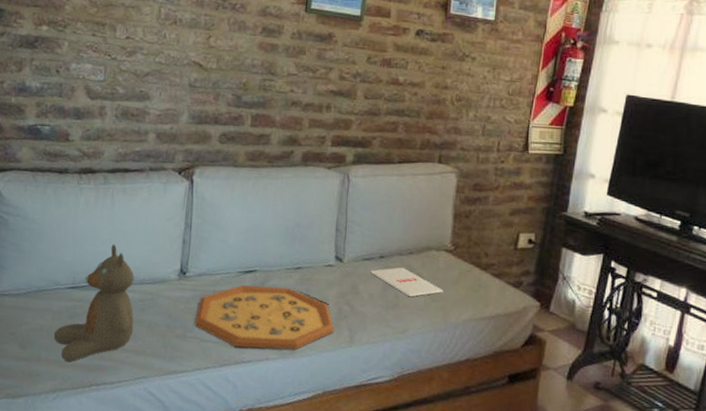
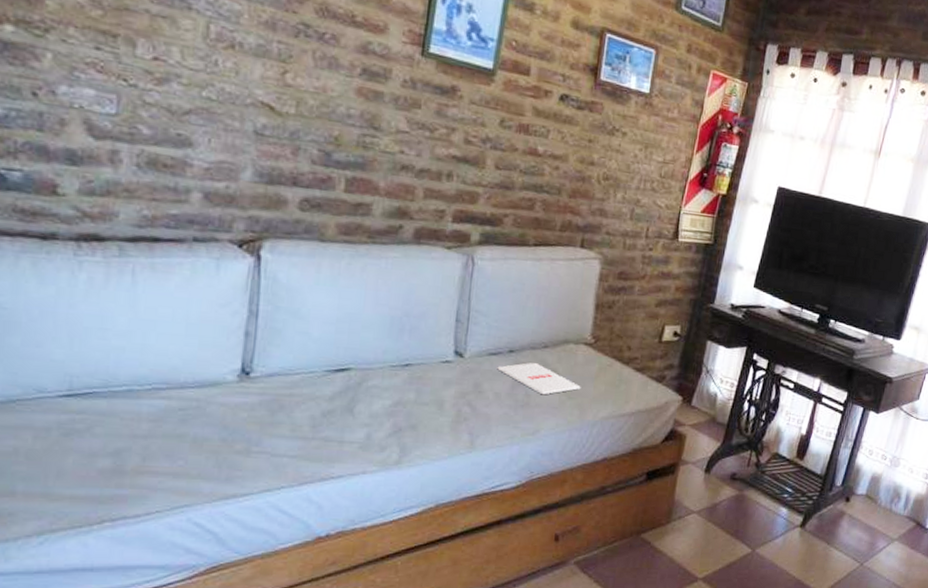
teddy bear: present [53,244,134,362] -> none [37,336,171,493]
decorative tray: present [195,285,335,350] -> none [263,386,452,461]

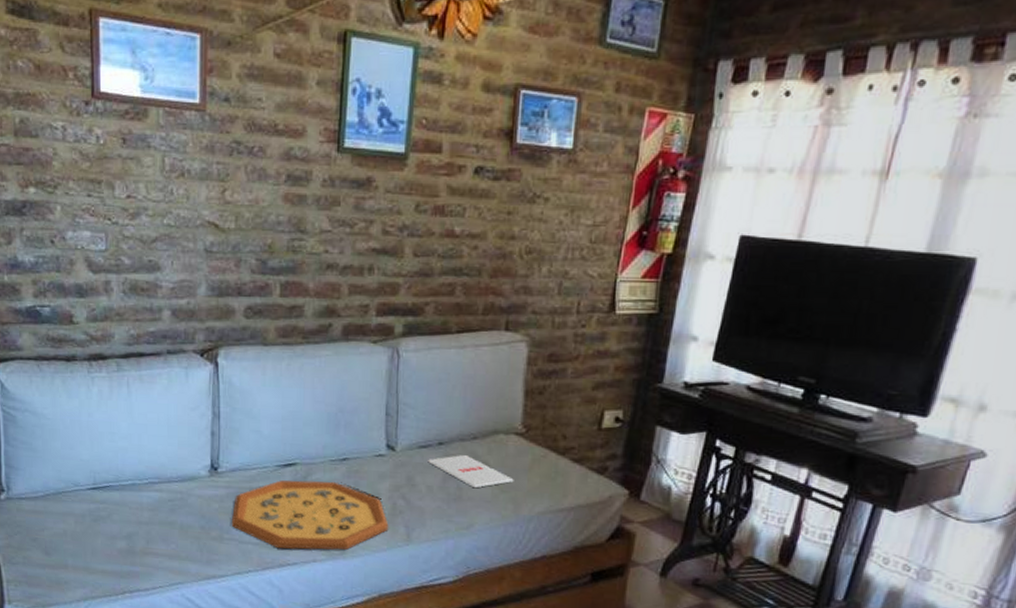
decorative tray: none [263,386,452,461] -> present [231,480,389,550]

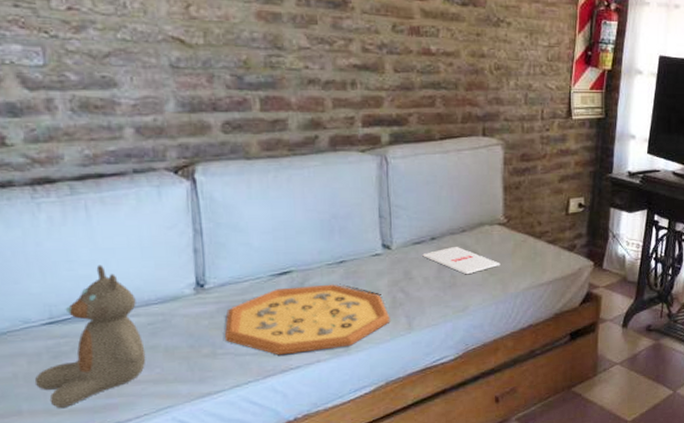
teddy bear: none [78,439,165,568] -> present [34,264,146,408]

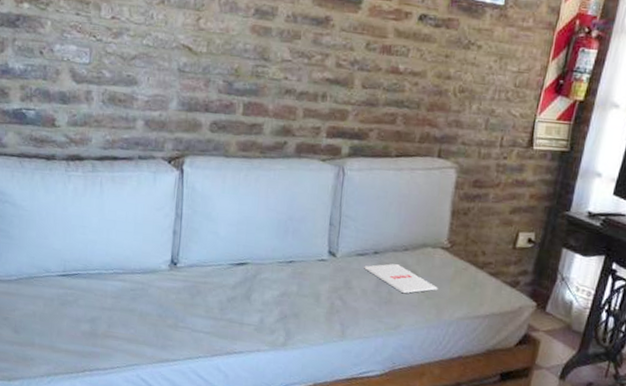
teddy bear: present [34,264,146,408] -> none [46,233,126,348]
decorative tray: present [224,284,391,356] -> none [186,277,327,342]

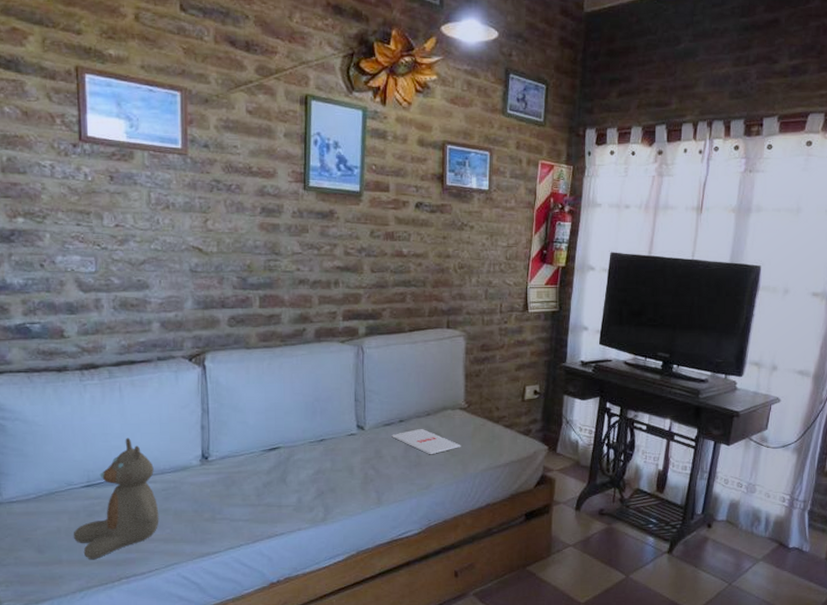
teddy bear: none [46,233,126,348] -> present [73,437,159,559]

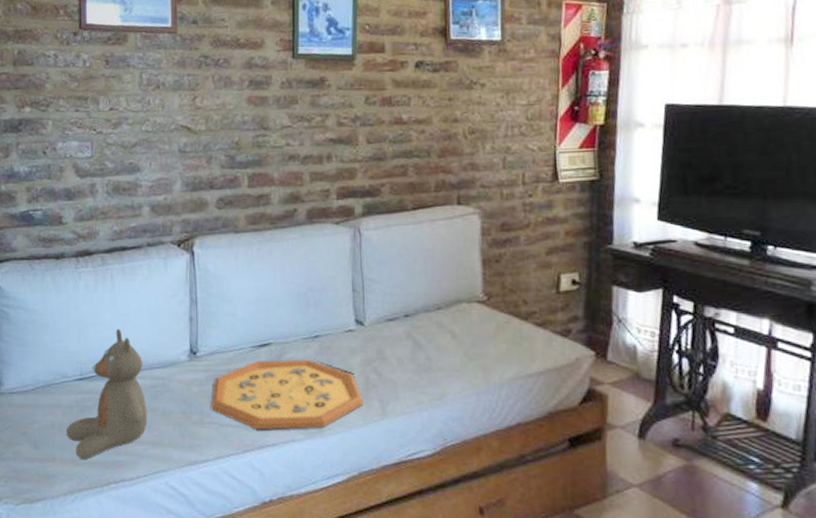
decorative tray: none [222,460,362,523] -> present [211,359,364,430]
magazine: present [392,428,461,455] -> none [396,325,481,358]

